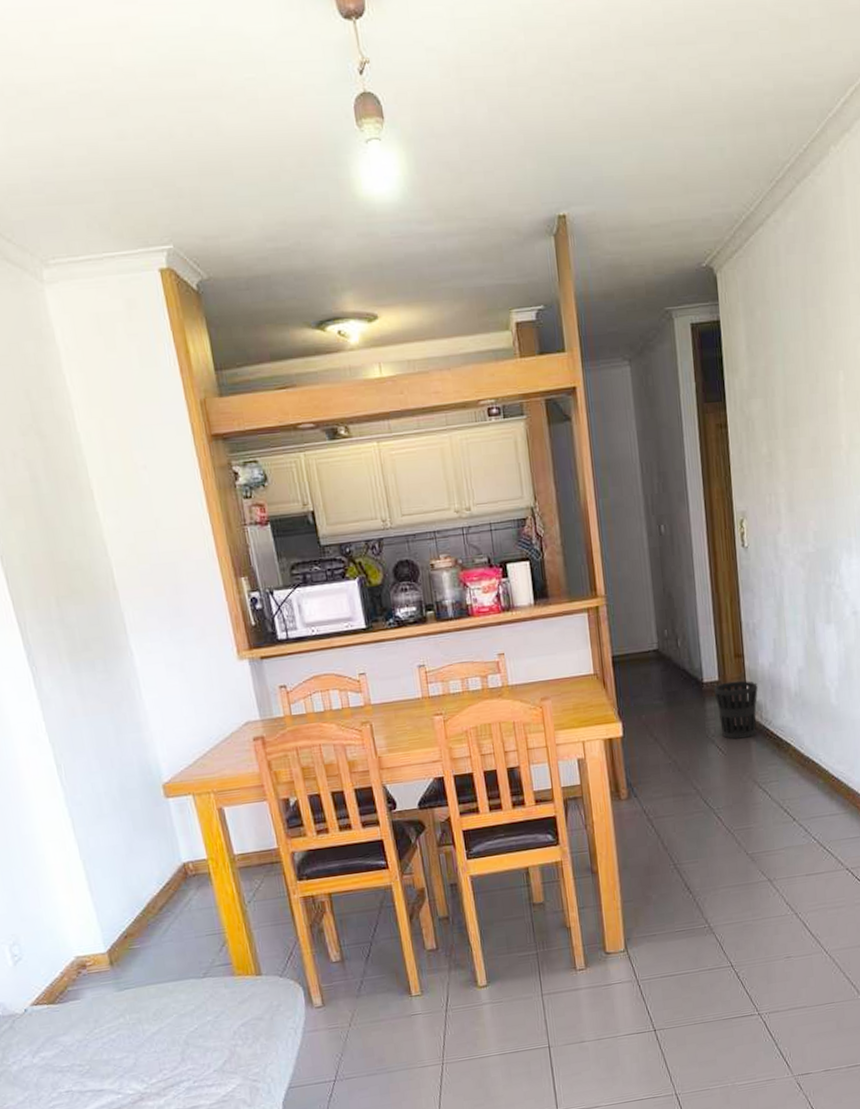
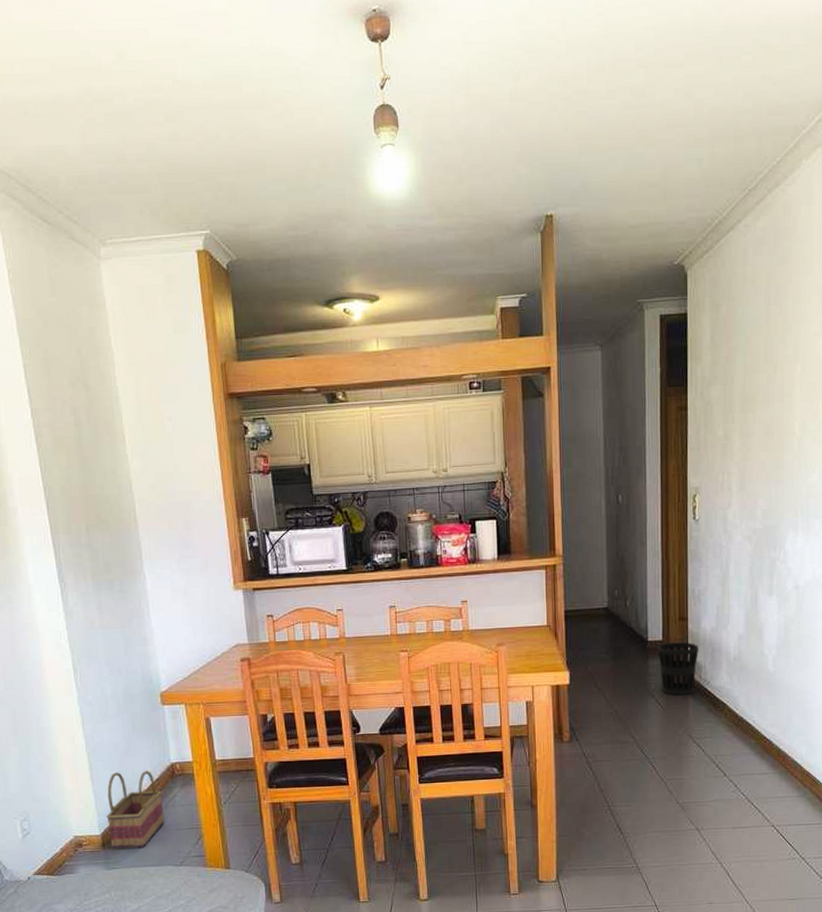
basket: none [110,873,181,968] -> present [106,770,165,850]

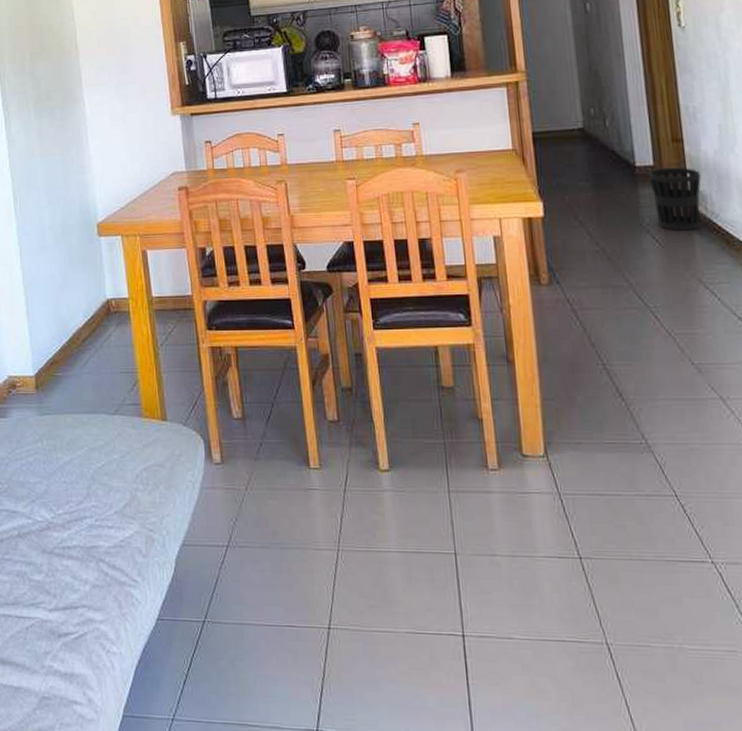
basket: present [106,770,165,850] -> none [41,306,99,393]

